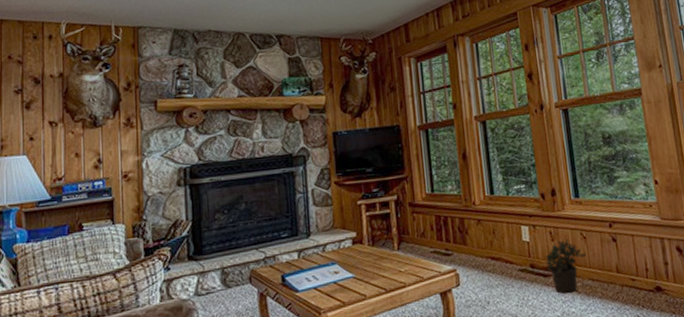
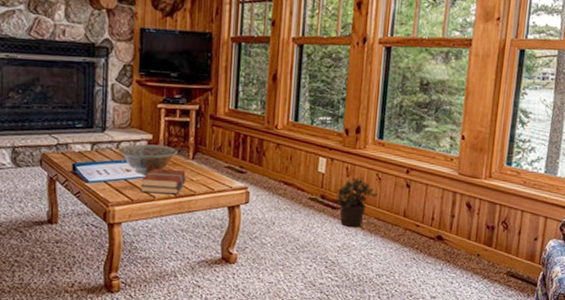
decorative bowl: none [324,240,383,274] -> present [118,144,179,174]
books: none [351,263,394,293] -> present [141,168,186,195]

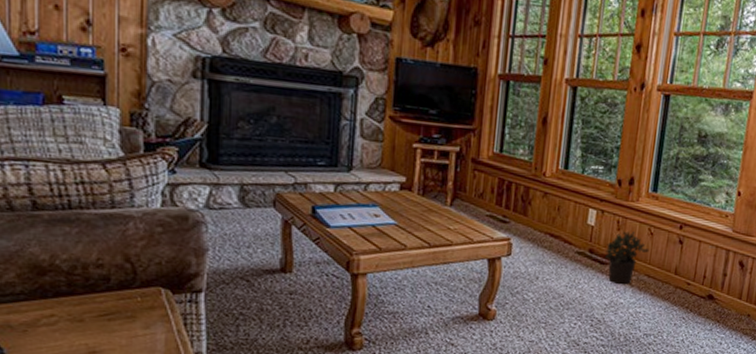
decorative bowl: present [118,144,179,174] -> none [365,186,435,221]
books: present [141,168,186,195] -> none [390,214,442,244]

